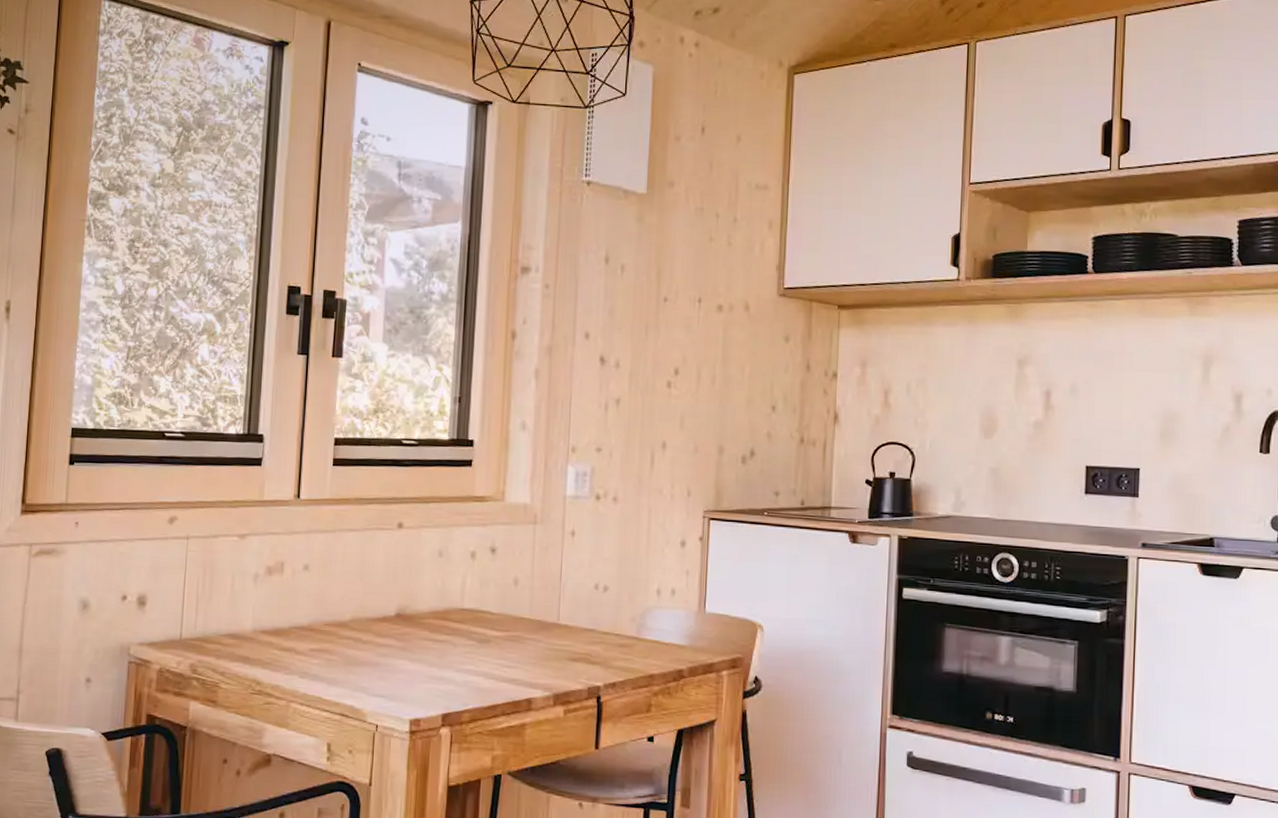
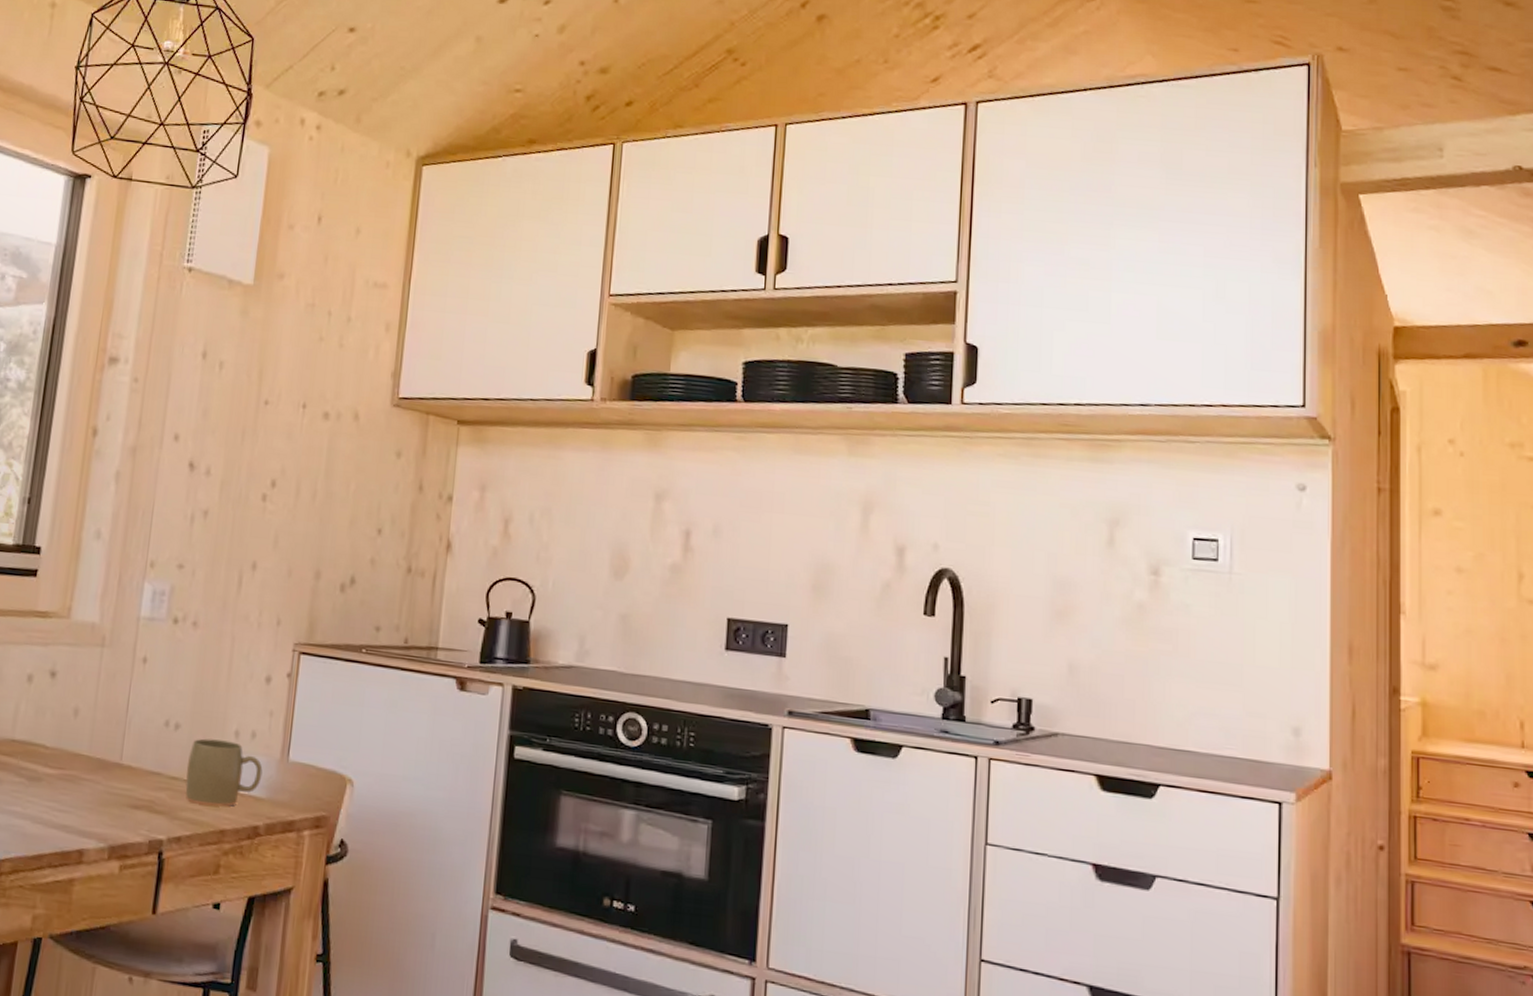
mug: none [616,597,683,655] -> present [185,738,263,807]

